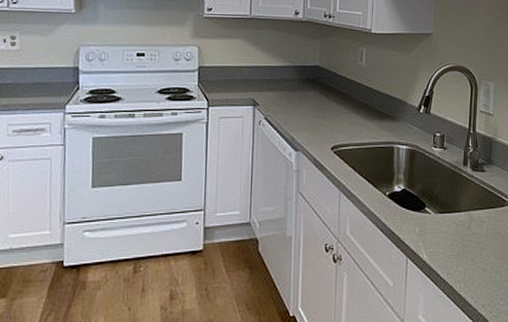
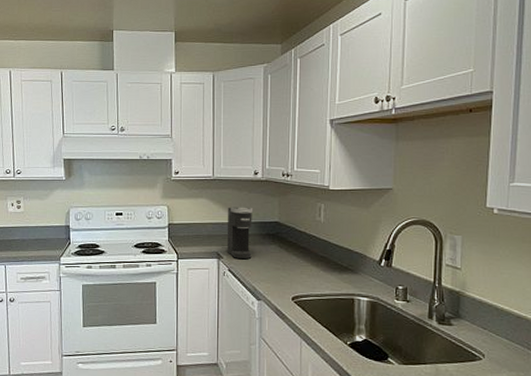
coffee maker: none [264,49,293,107] -> present [228,207,254,260]

